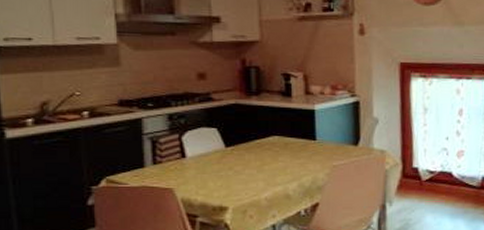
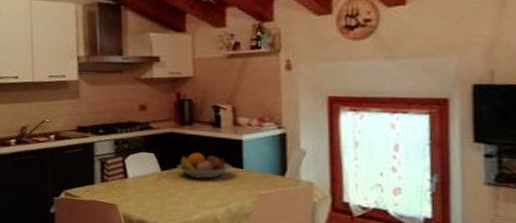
fruit bowl: none [243,125,304,153] -> present [176,152,232,179]

